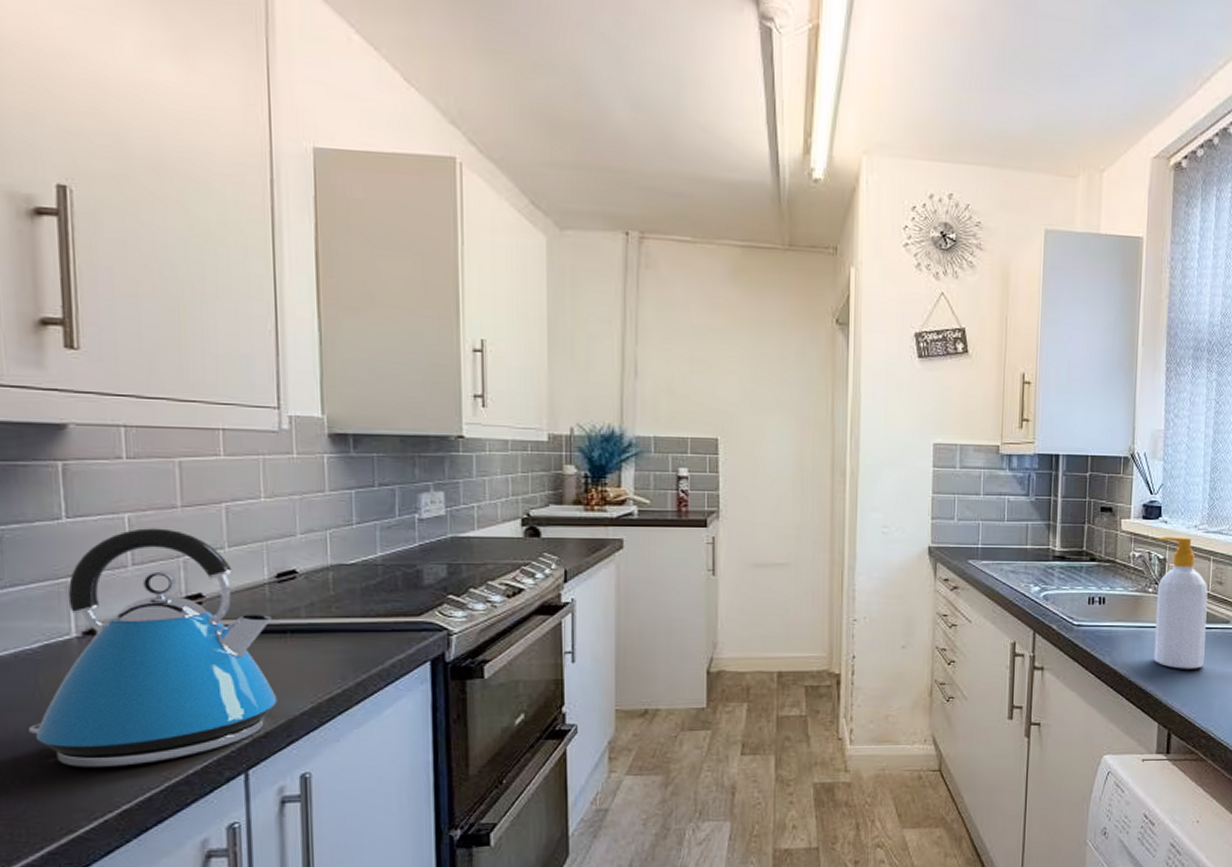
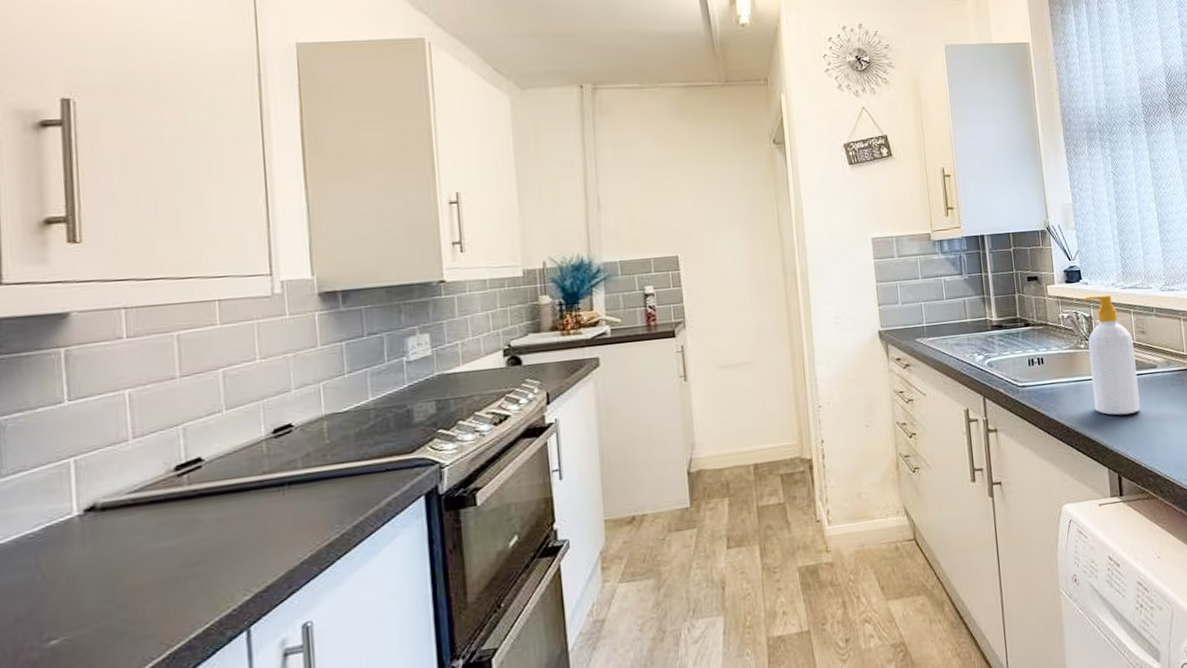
kettle: present [29,528,278,768] -> none [29,399,277,647]

